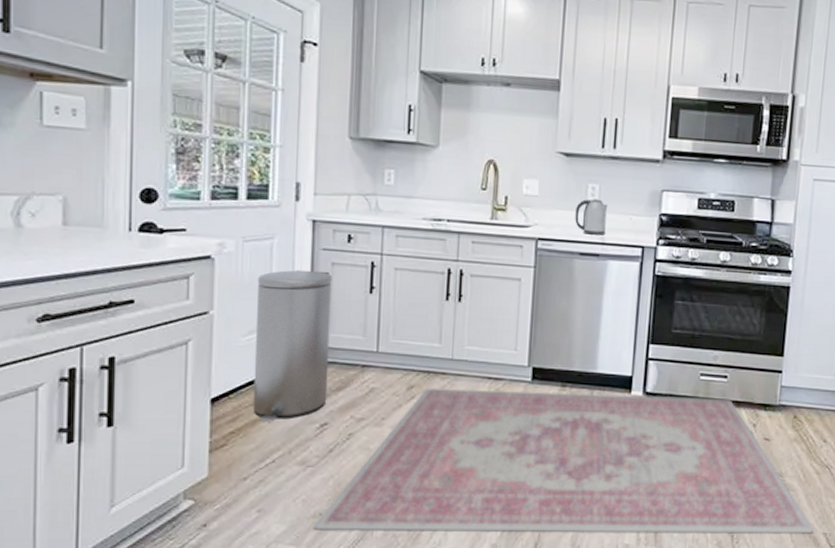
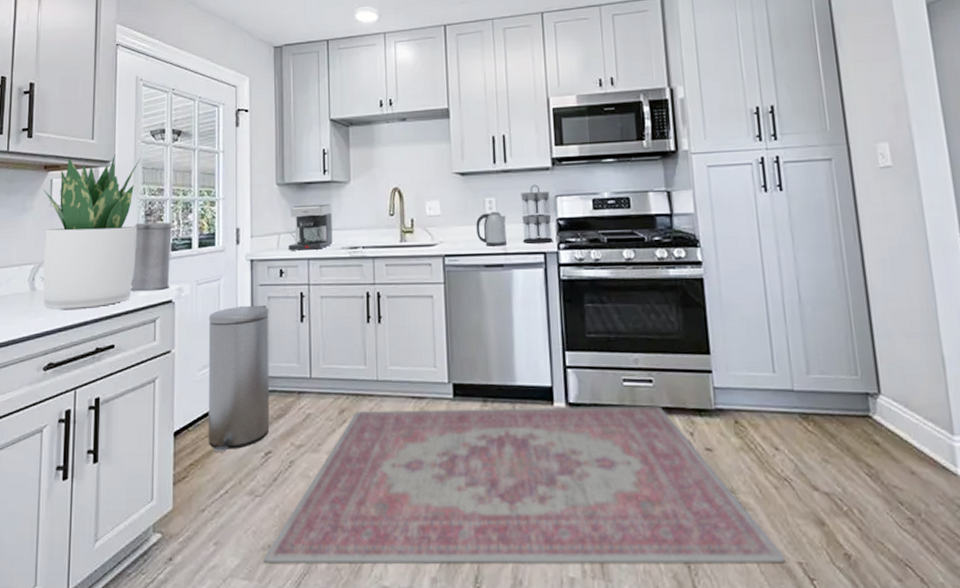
planter: none [28,68,171,256] -> present [42,154,141,310]
canister: none [156,161,212,244] -> present [130,222,172,292]
coffee maker: none [360,165,415,218] -> present [288,203,333,251]
spice rack: none [622,176,657,237] -> present [521,184,553,244]

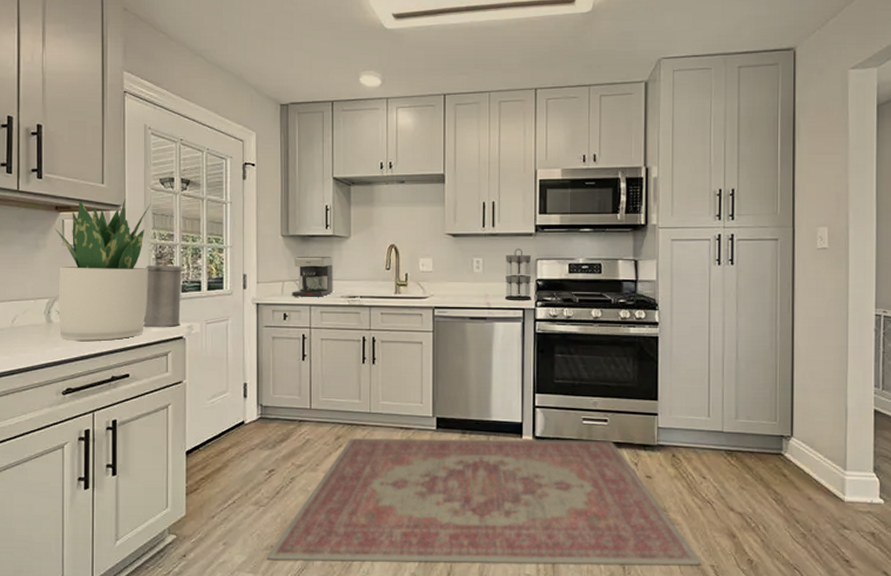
pedal bin: present [208,305,270,452] -> none [217,344,273,469]
kettle: present [476,211,508,247] -> none [464,270,491,301]

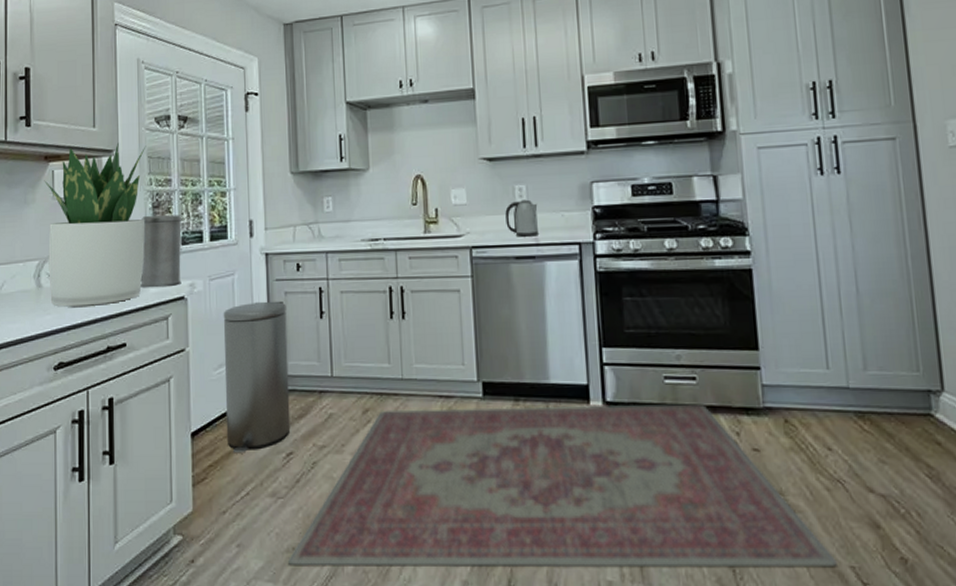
pedal bin: none [217,344,273,469] -> present [223,300,291,453]
coffee maker: present [292,256,333,297] -> none [305,193,352,244]
kettle: none [464,270,491,301] -> present [505,199,539,237]
spice rack: present [504,248,532,300] -> none [553,170,589,234]

